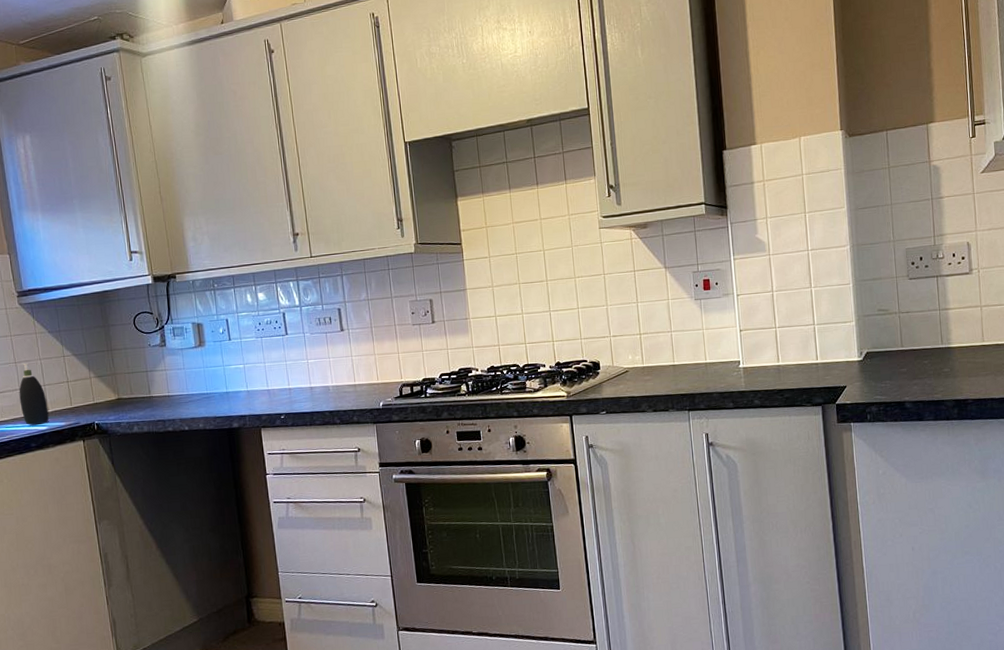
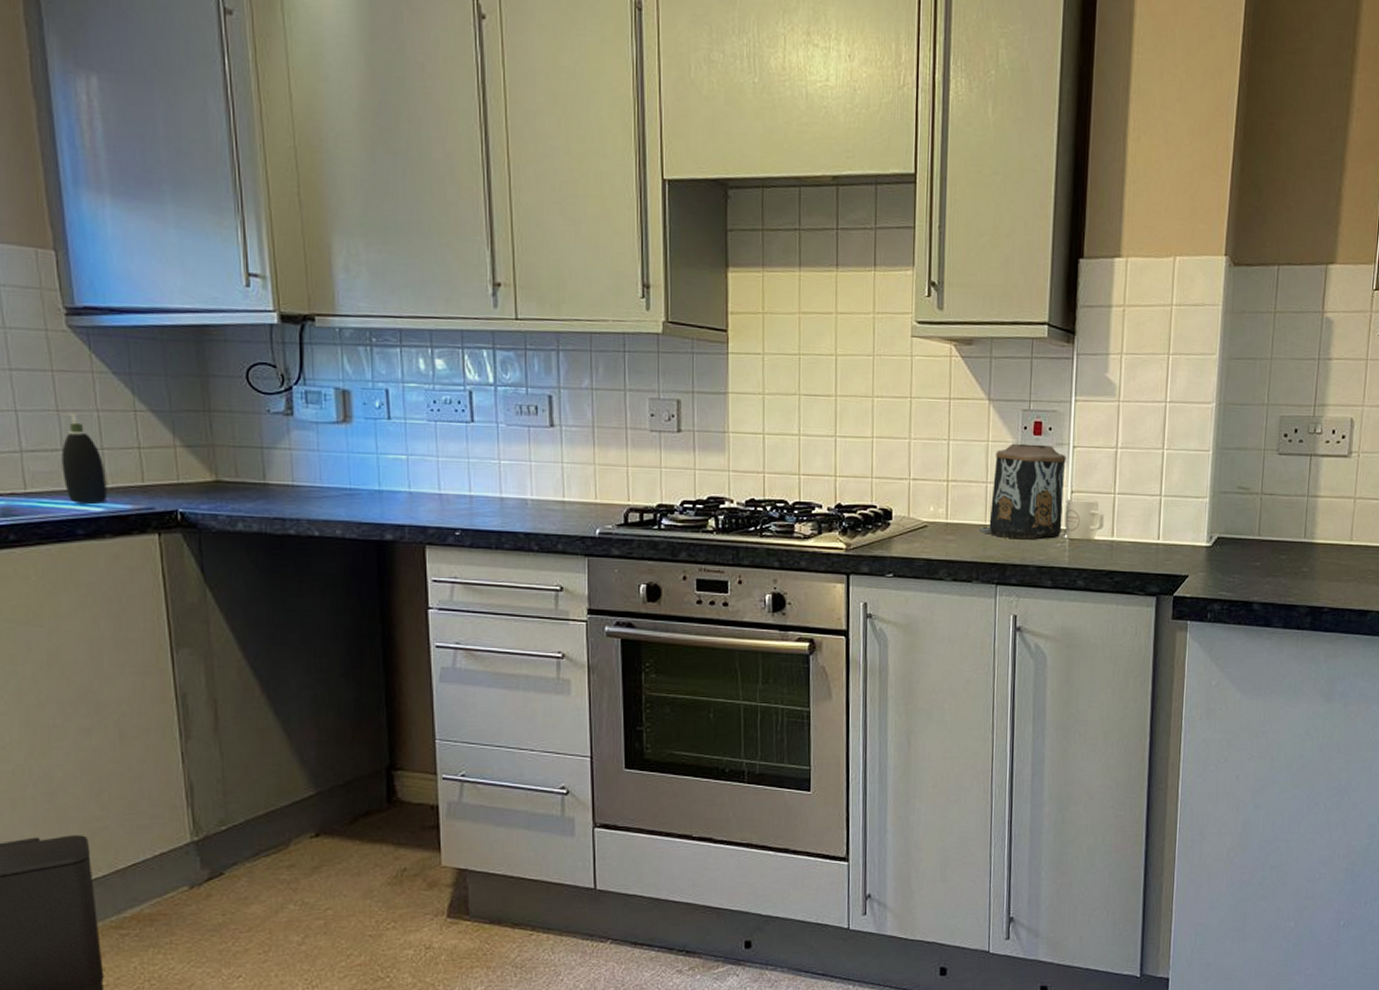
canister: none [670,296,736,373] -> present [979,443,1066,540]
mug: none [737,334,771,369] -> present [1065,498,1105,541]

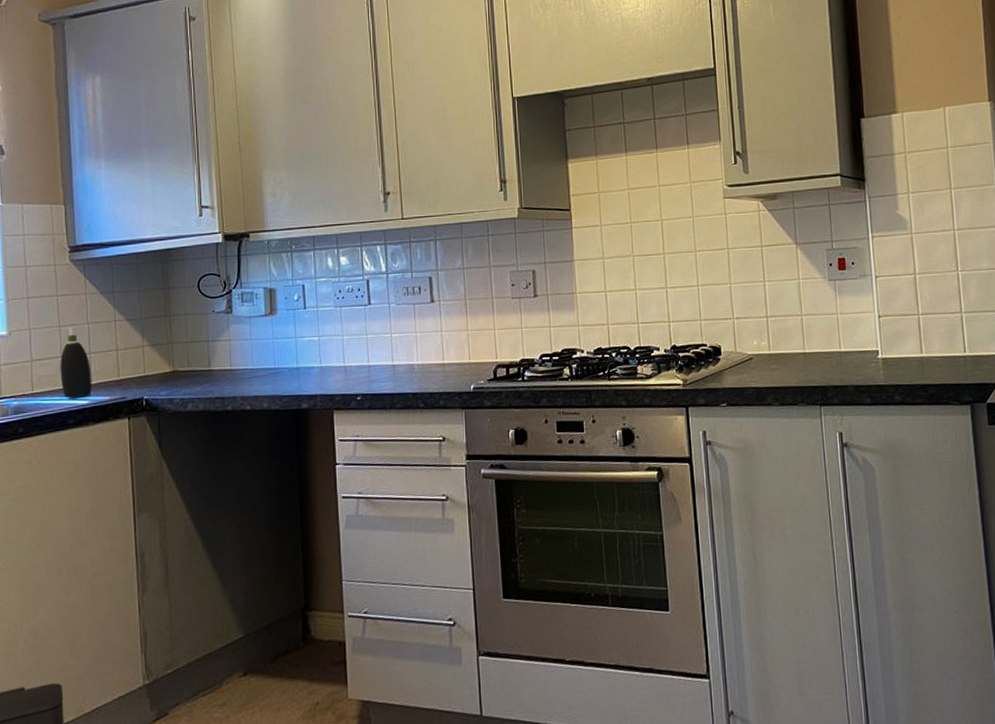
canister: present [979,443,1066,540] -> none [799,277,874,363]
mug: present [1065,498,1105,541] -> none [876,321,913,360]

